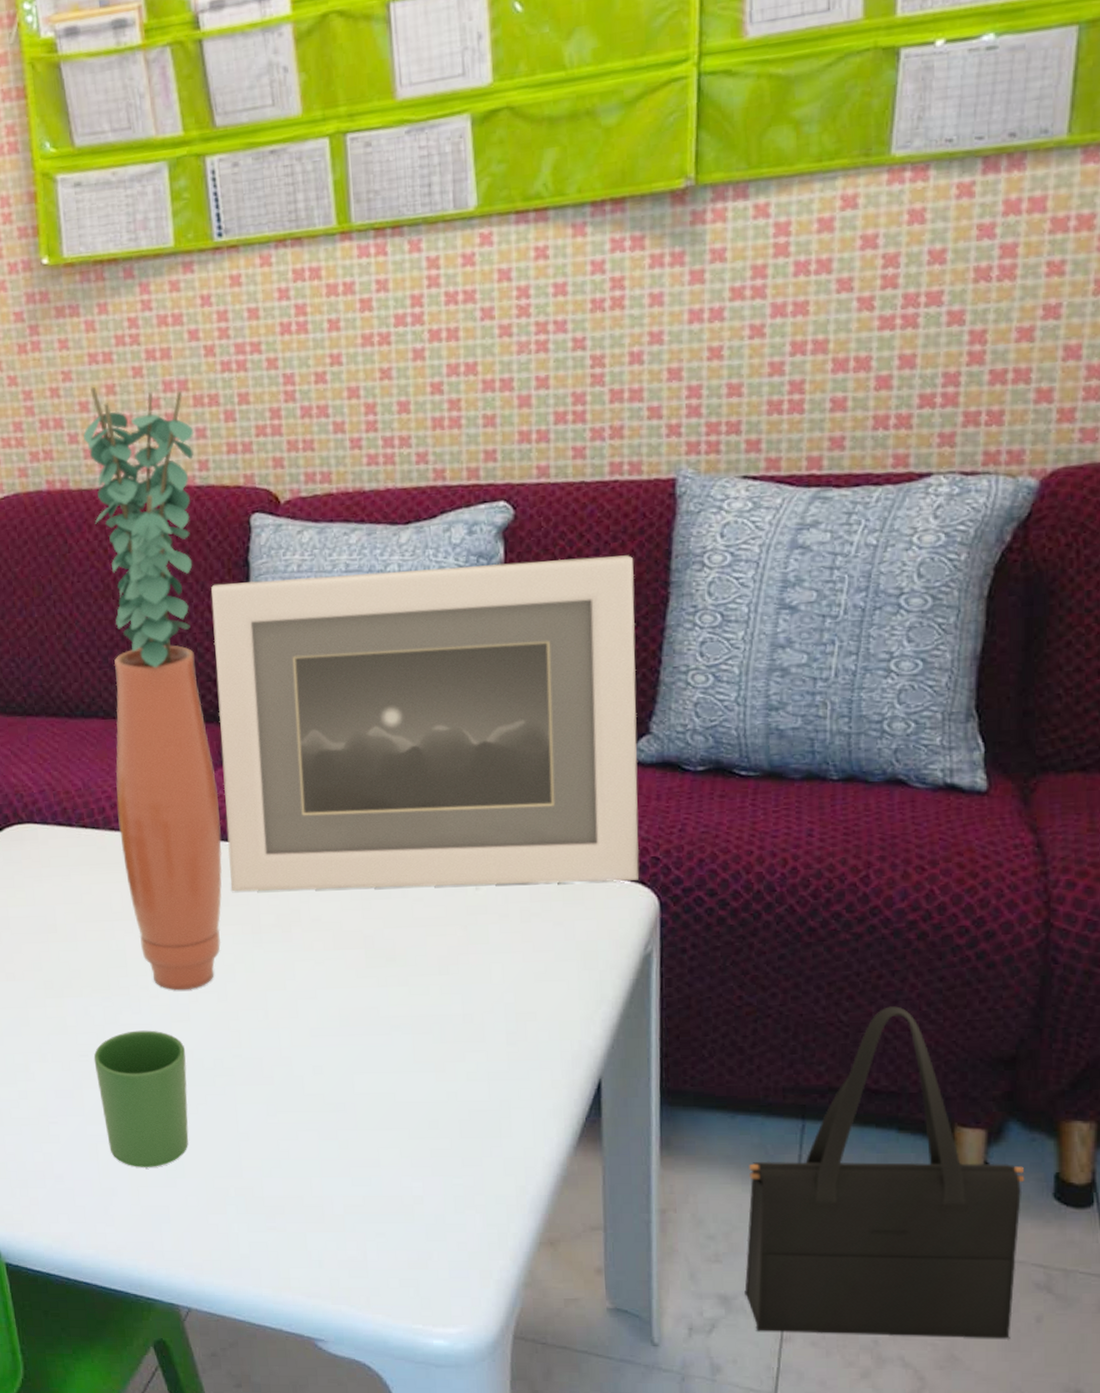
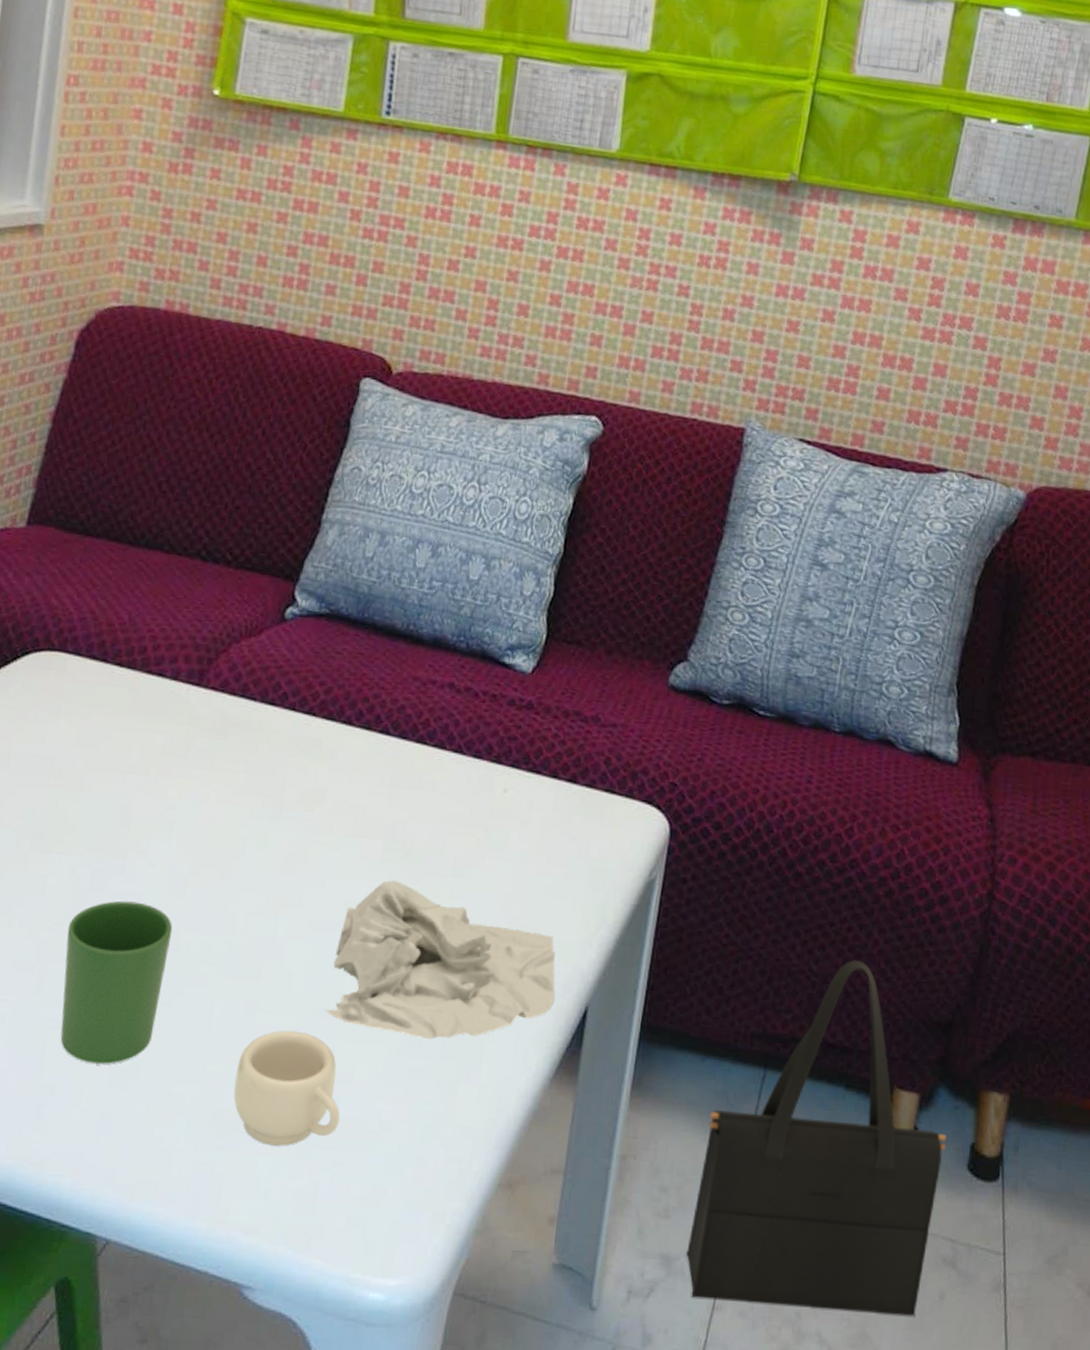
vase: present [83,387,223,991] -> none [150,221,325,862]
picture frame: present [211,555,640,892] -> none [260,438,698,804]
cup: none [269,1125,374,1223] -> present [233,1030,340,1146]
tissue: none [340,985,566,1122] -> present [326,880,555,1040]

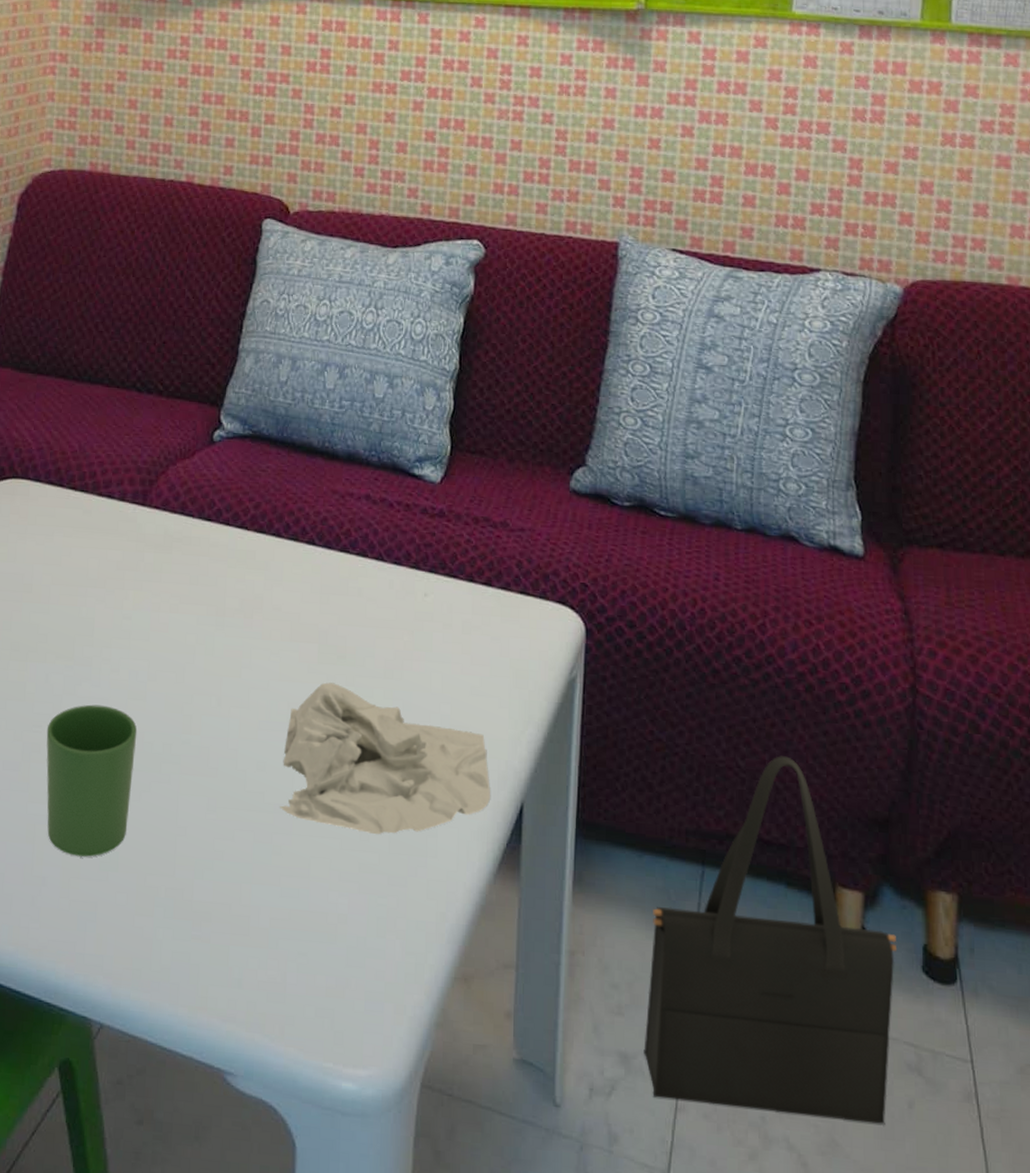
cup: present [233,1030,340,1146] -> none [202,825,300,937]

